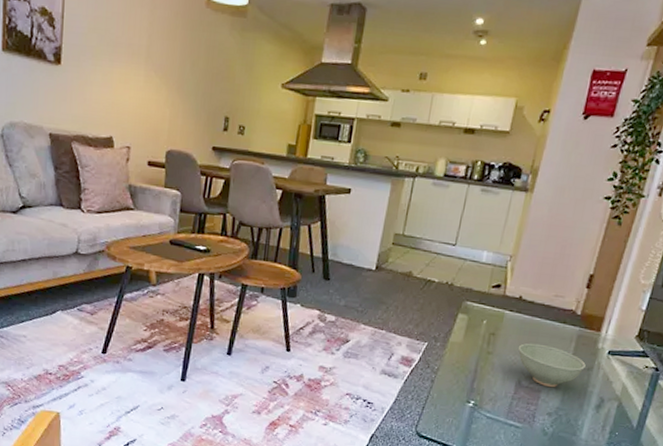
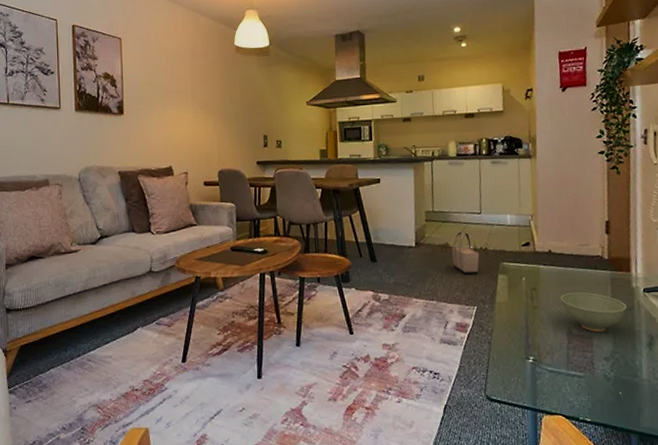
shopping bag: none [412,261,444,311] -> present [452,231,480,275]

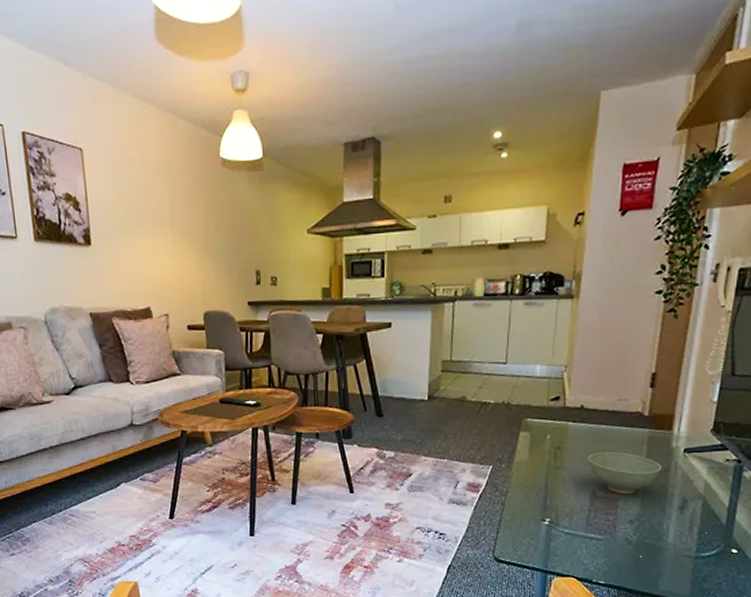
shopping bag: present [452,231,480,275] -> none [470,383,501,432]

